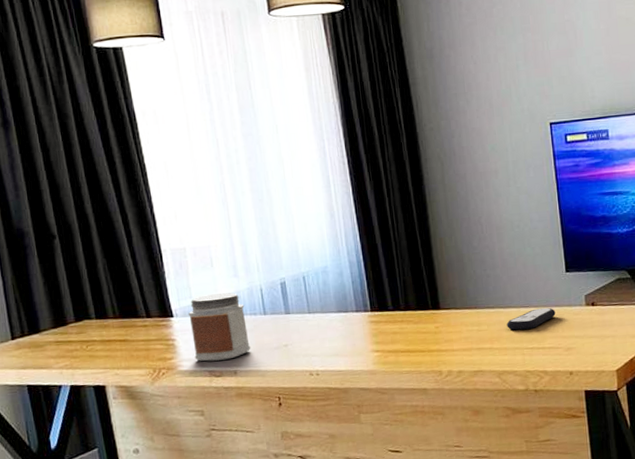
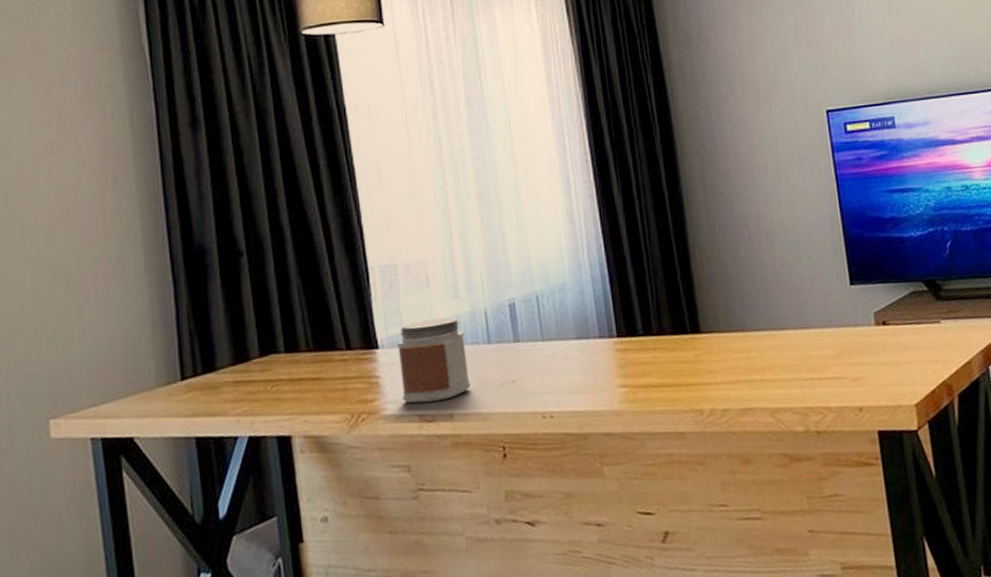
remote control: present [507,307,556,330] -> none [781,328,840,357]

